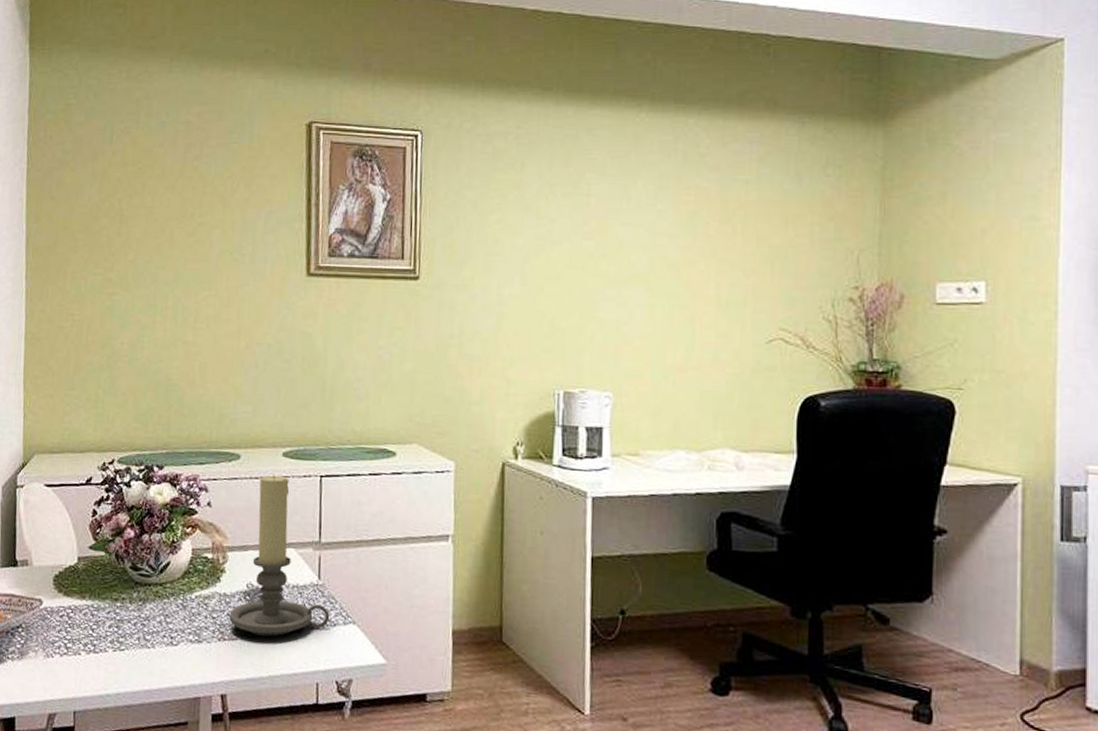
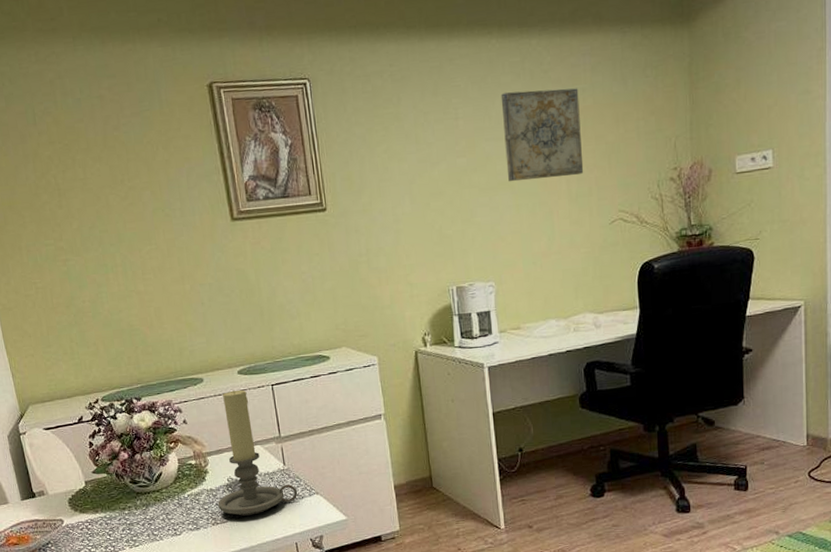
wall art: none [642,172,741,279] -> present [501,88,584,182]

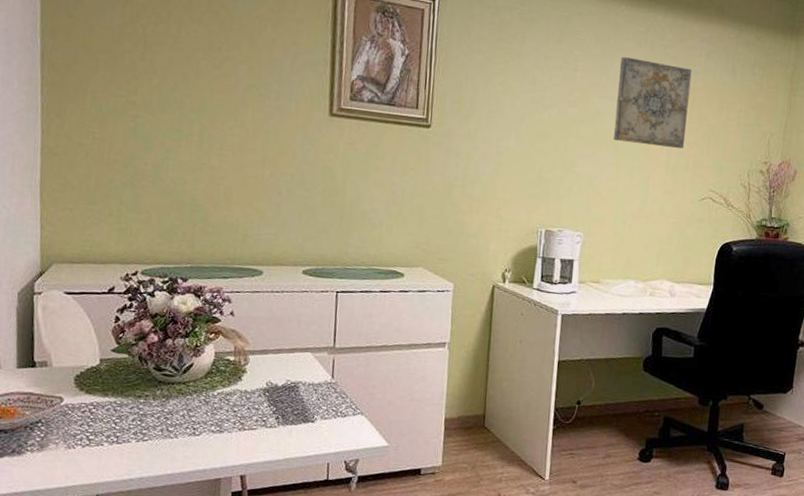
candle holder: present [218,389,298,516] -> none [249,290,341,426]

